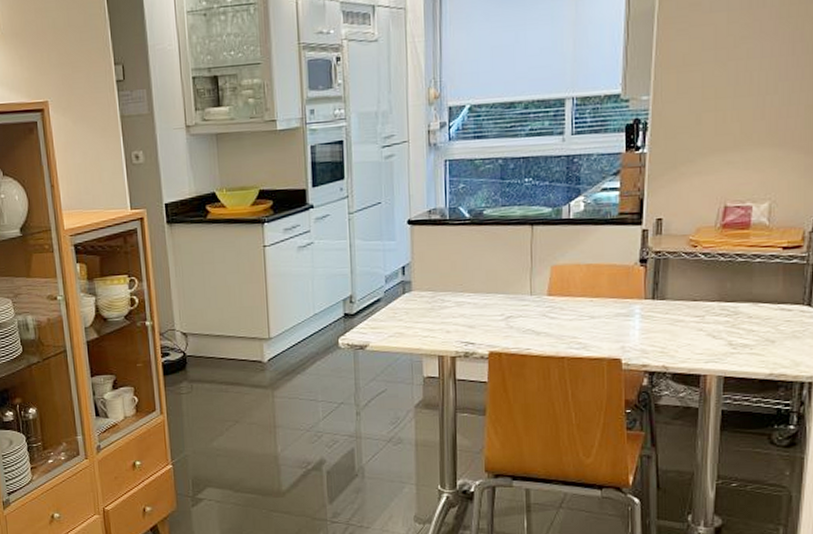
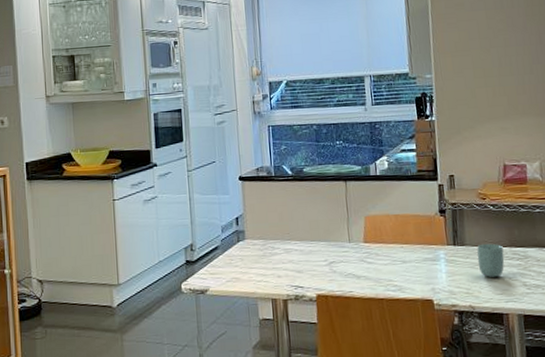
cup: none [678,297,710,336] -> present [477,243,505,278]

